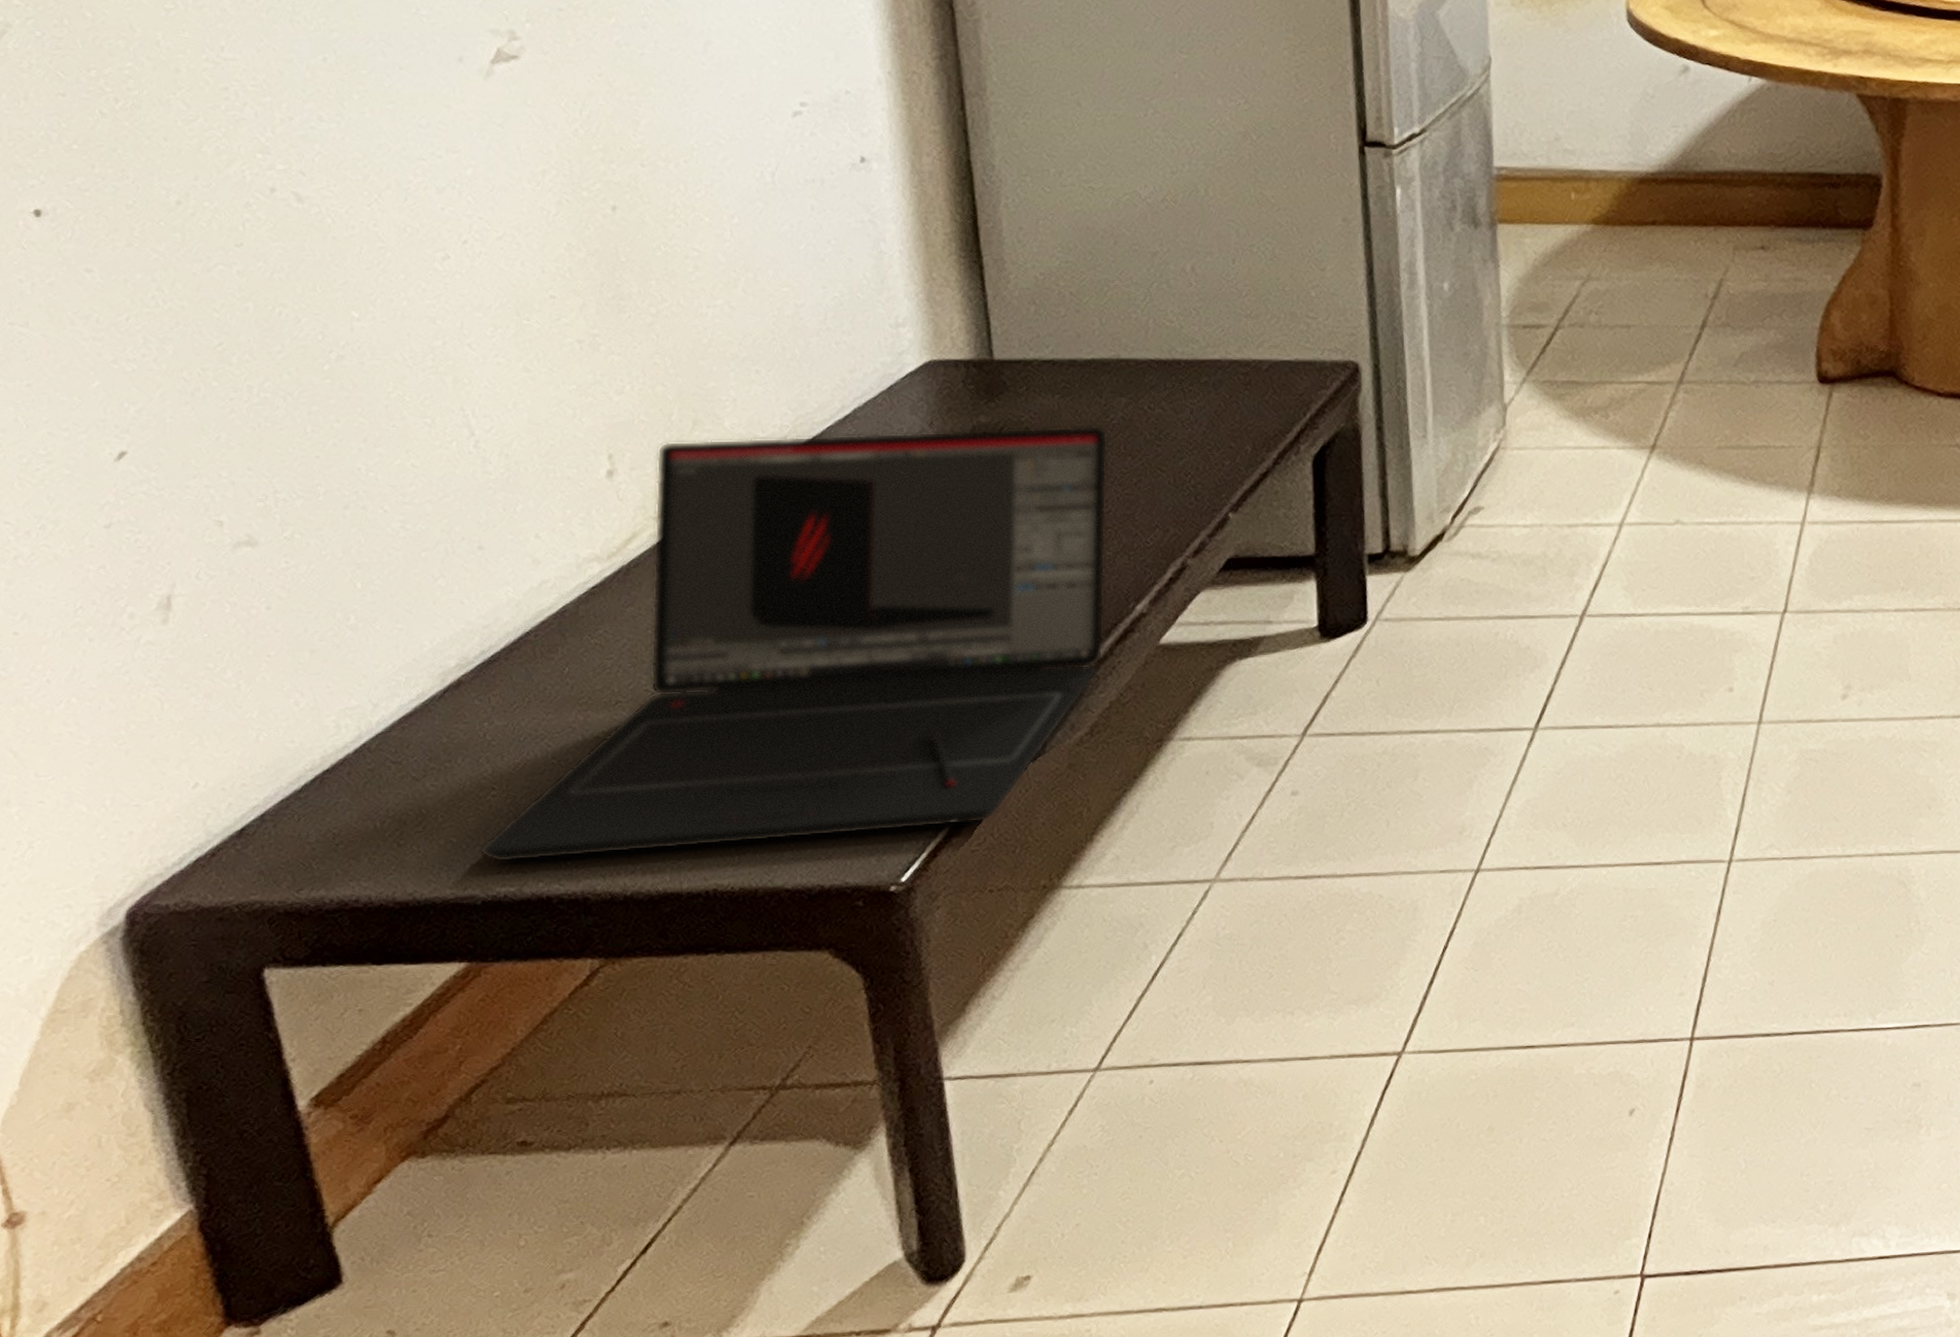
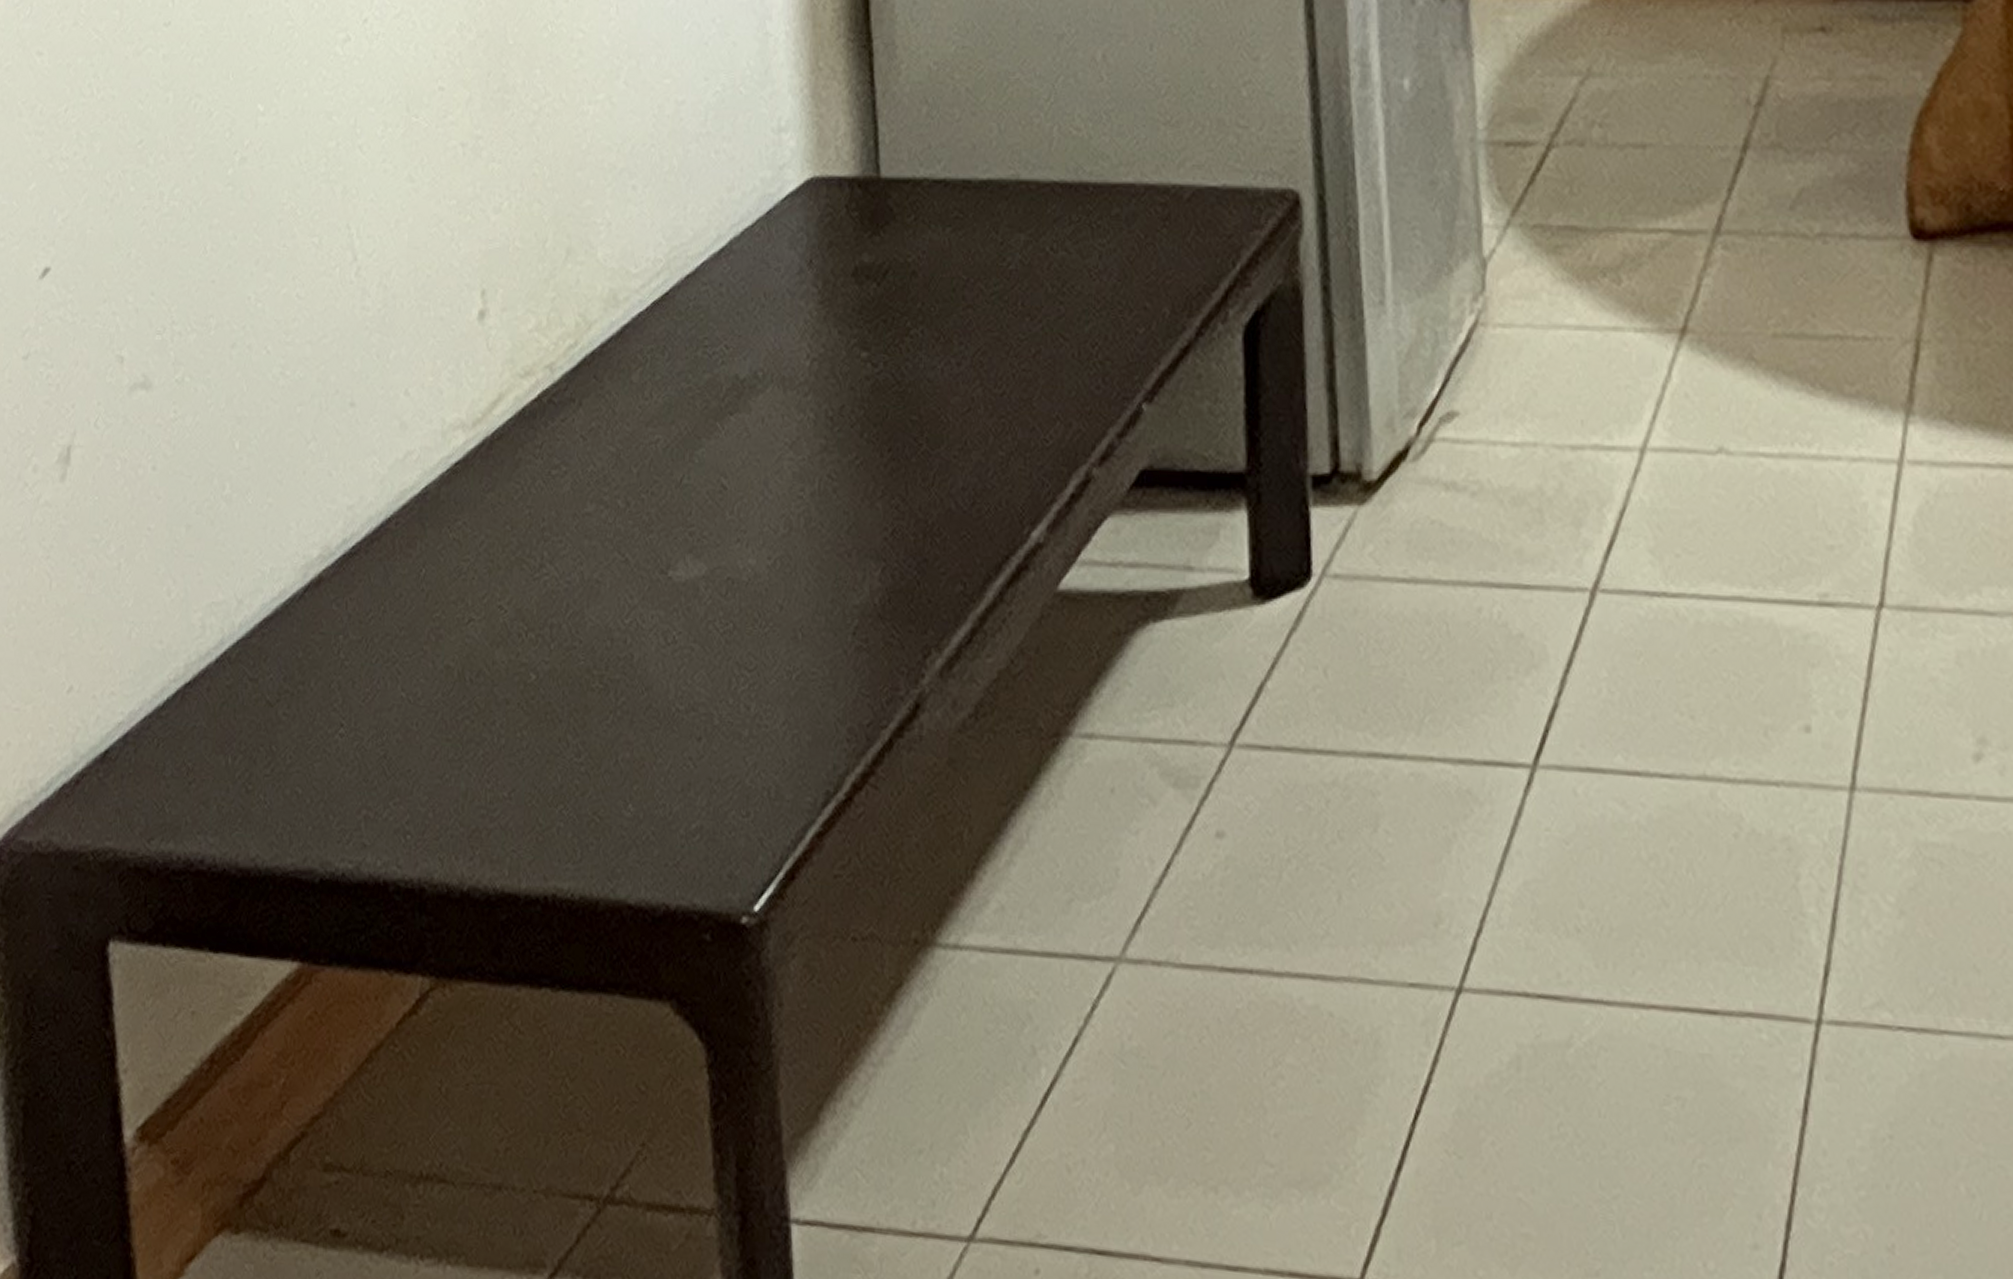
laptop: present [479,426,1108,863] -> none [322,271,1003,836]

